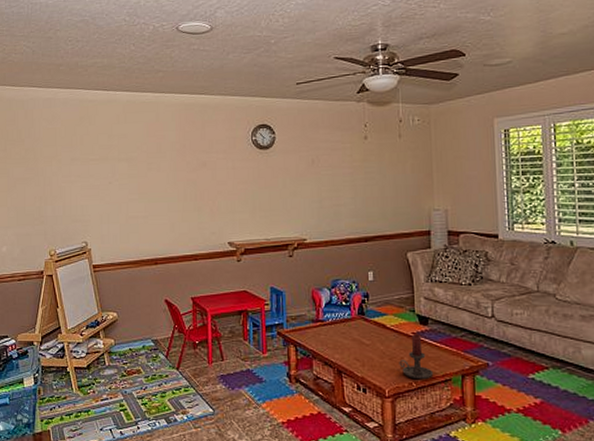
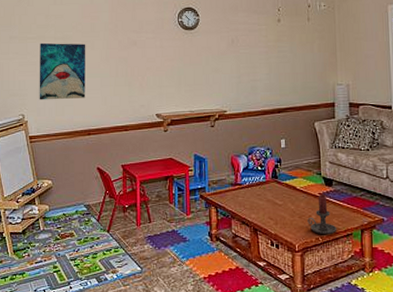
wall art: none [102,164,152,227] -> present [39,42,86,100]

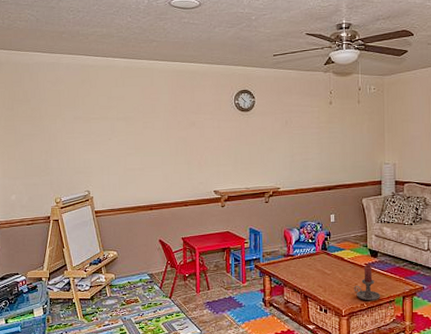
wall art: present [39,42,86,100] -> none [103,123,148,178]

